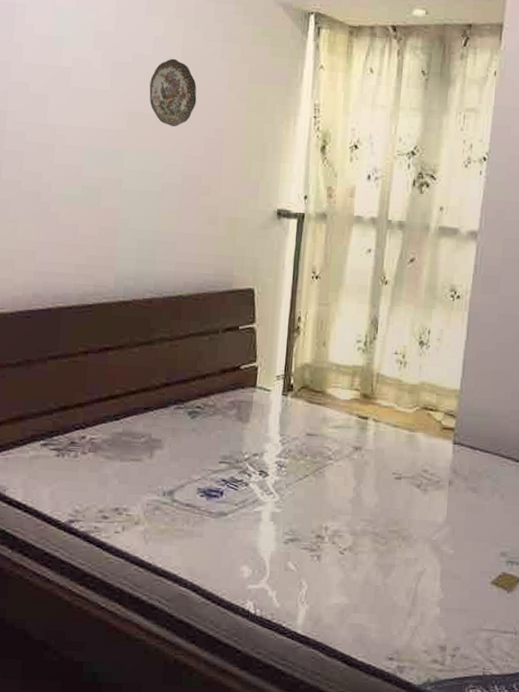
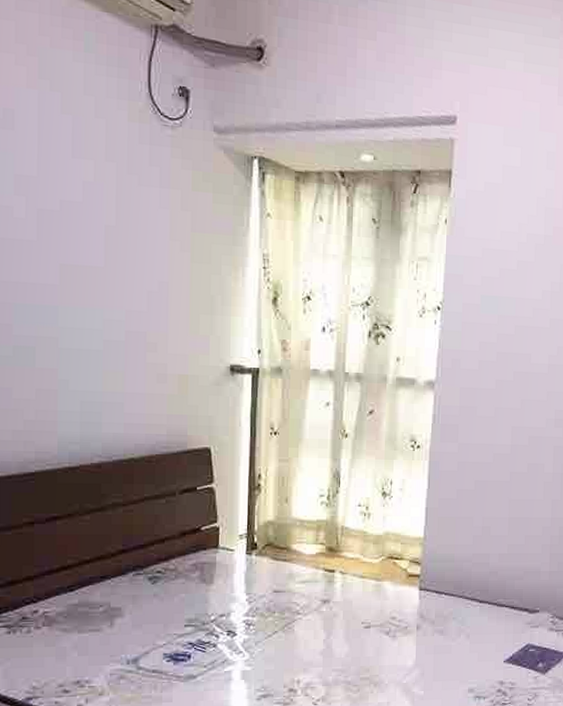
decorative plate: present [149,58,197,127] -> none [82,205,136,280]

